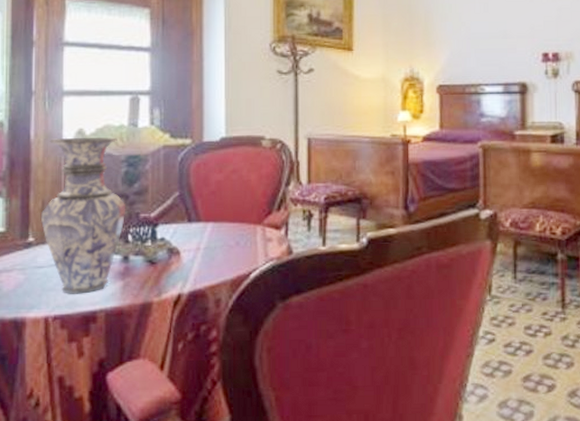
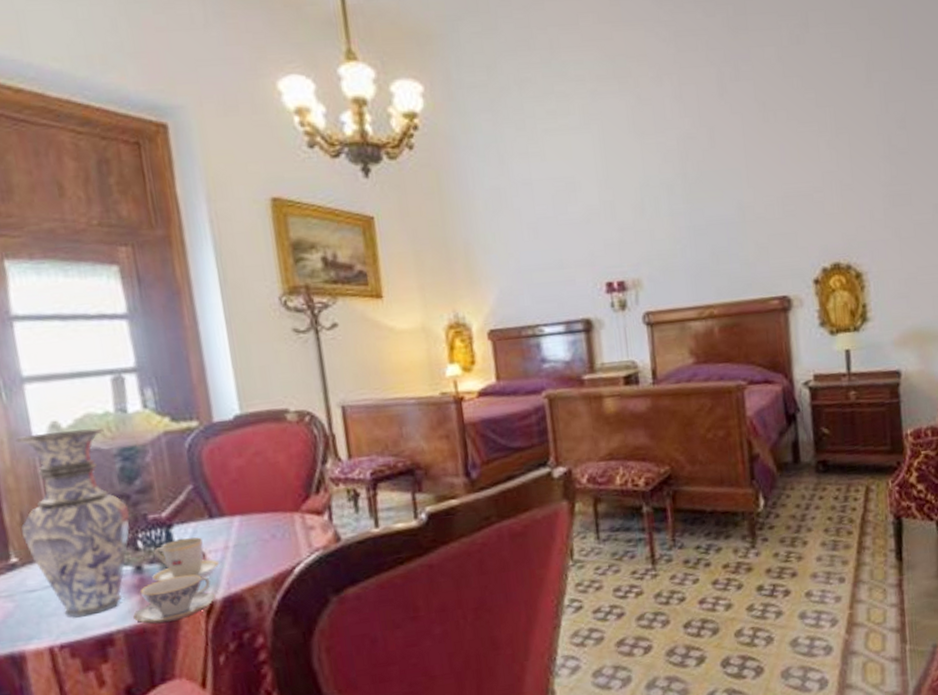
teacup: none [114,268,183,308] -> present [132,574,216,625]
teacup: none [135,236,191,272] -> present [152,537,220,582]

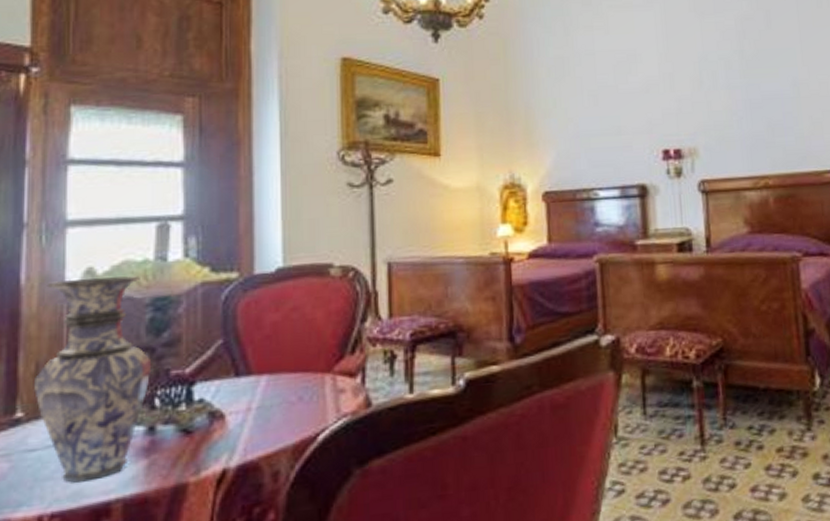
teacup: present [132,574,216,625] -> none [135,437,229,494]
teacup: present [152,537,220,582] -> none [164,396,240,445]

